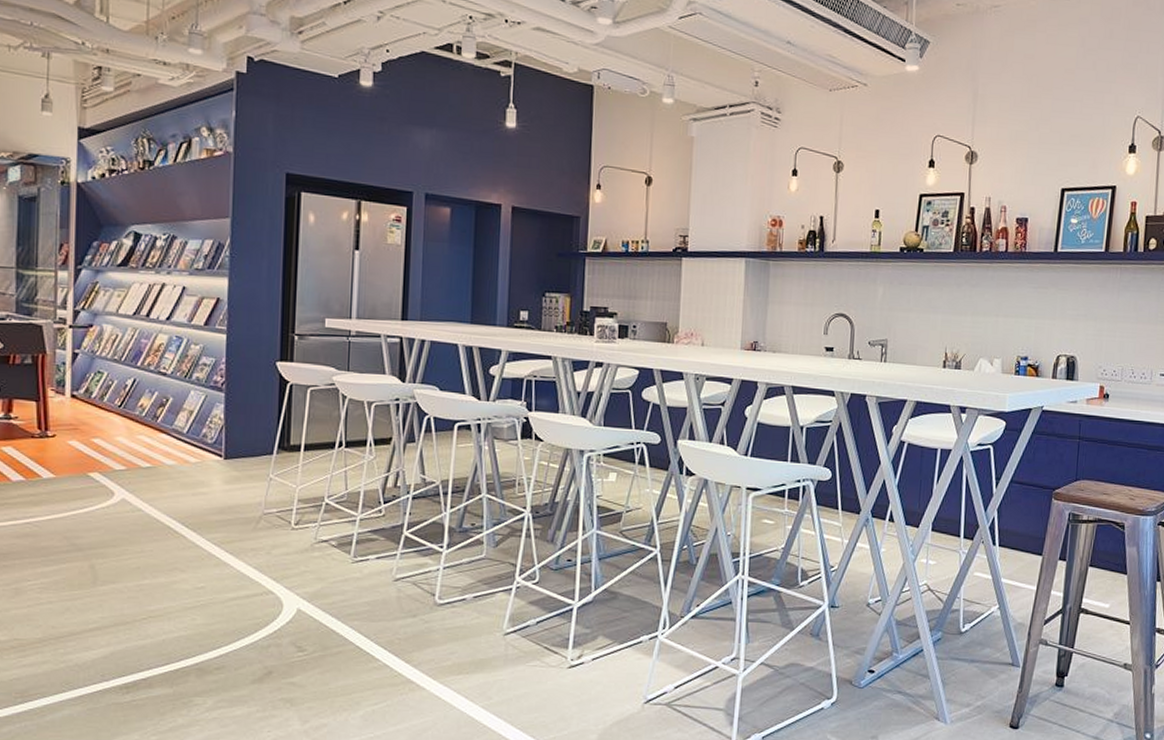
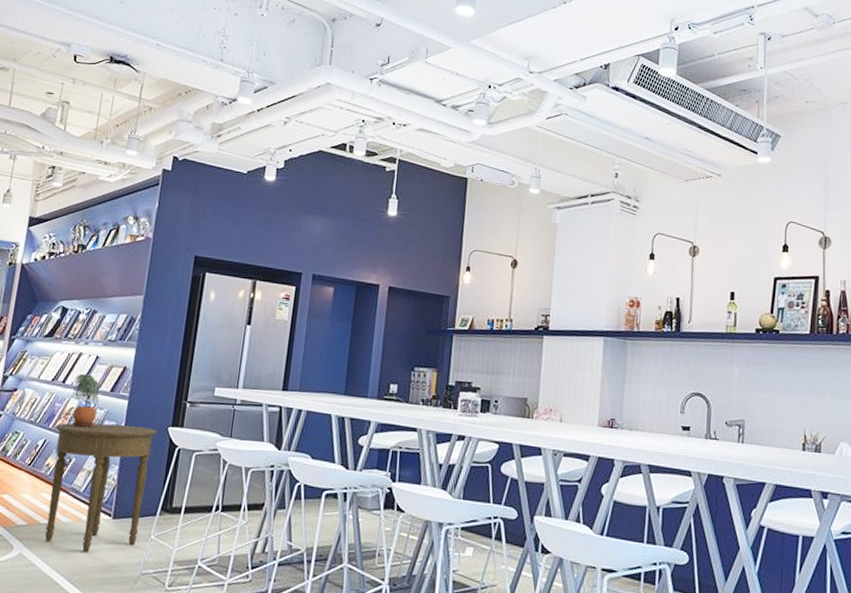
side table: none [145,360,263,496] -> present [45,423,157,553]
potted plant: none [160,306,192,365] -> present [72,373,100,428]

